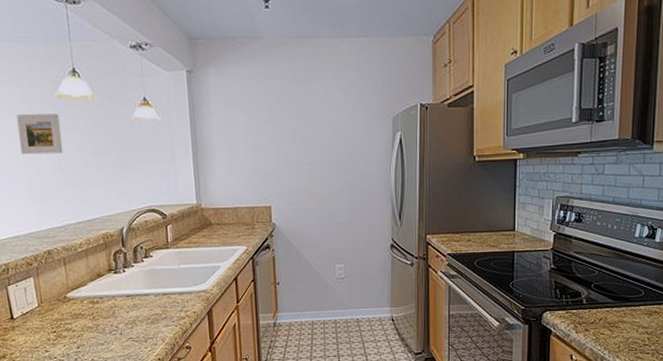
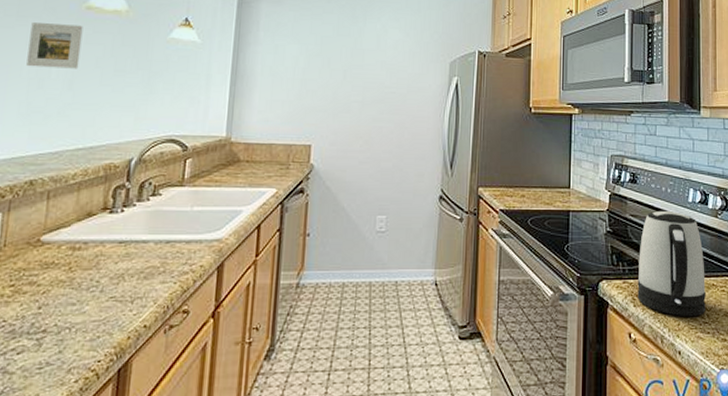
kettle: none [579,247,648,341] -> present [637,211,706,317]

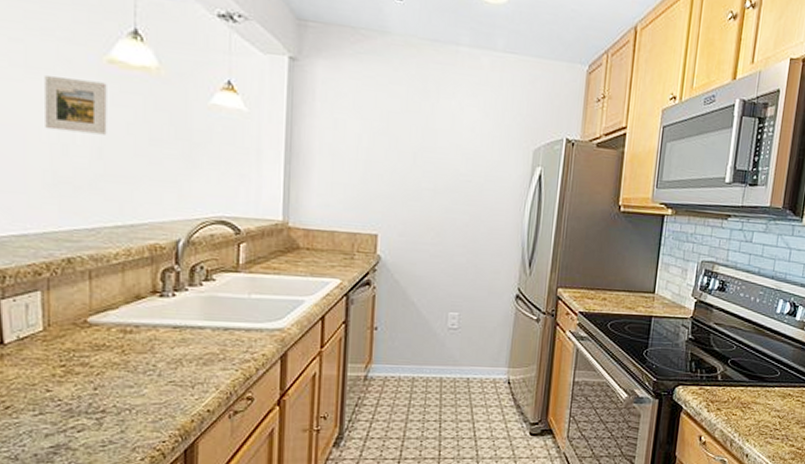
kettle: present [637,211,706,317] -> none [712,320,785,424]

